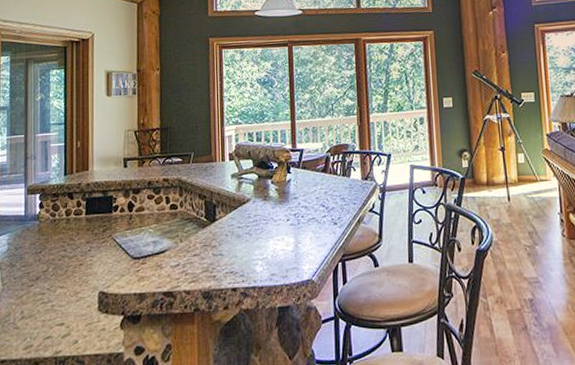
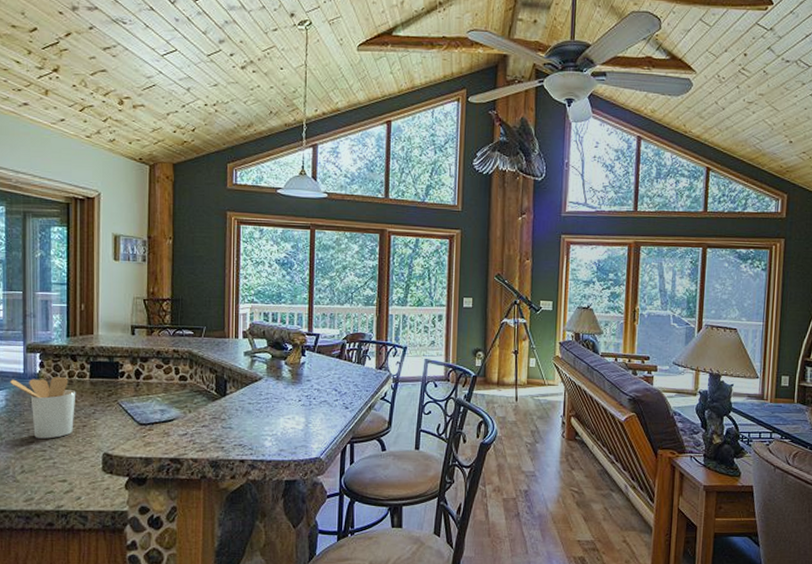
utensil holder: none [12,215,73,281] -> present [10,376,76,439]

